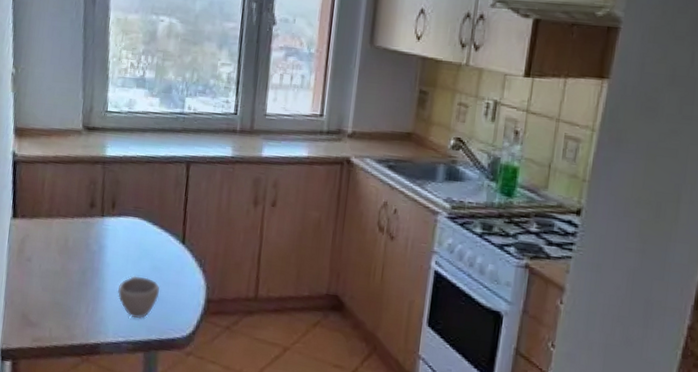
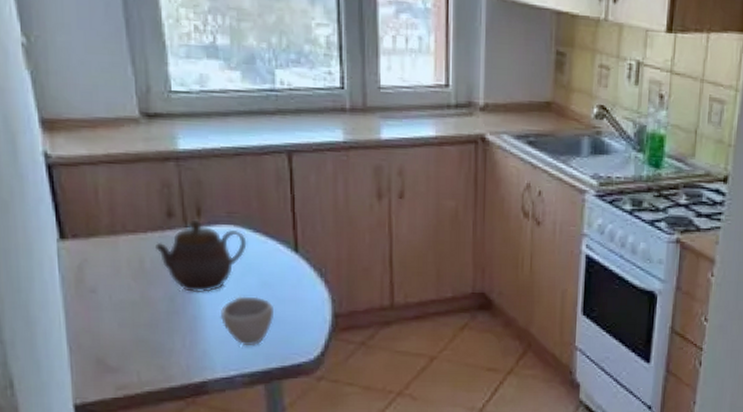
teapot: none [78,210,146,270] -> present [156,219,247,292]

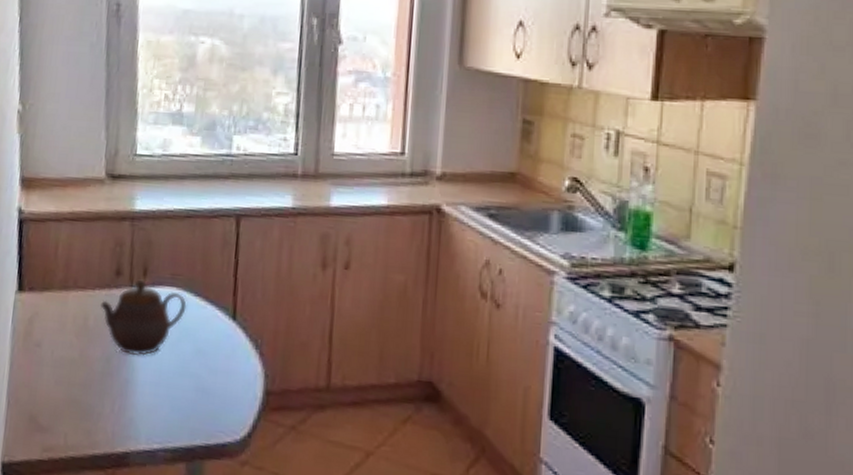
cup: present [220,296,273,347] -> none [151,362,205,419]

